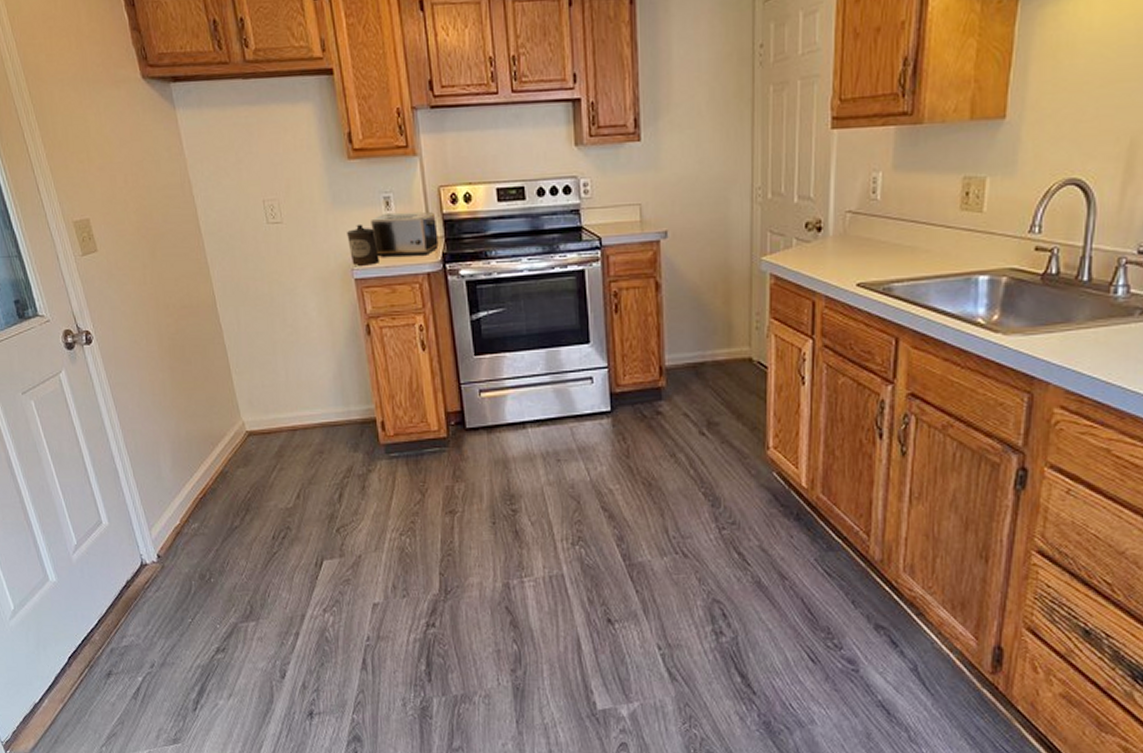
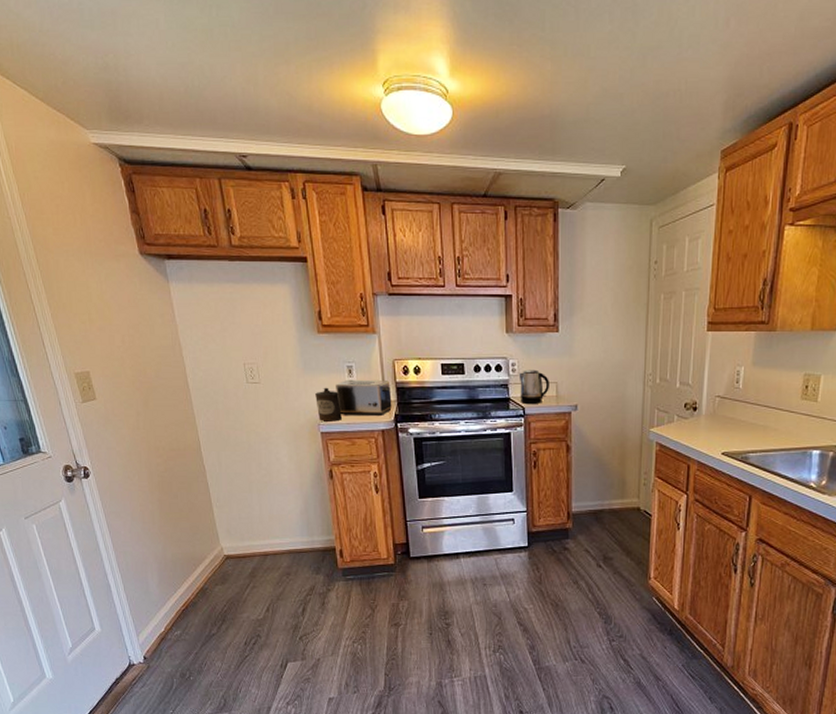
kettle: none [592,189,631,233] -> present [519,369,549,404]

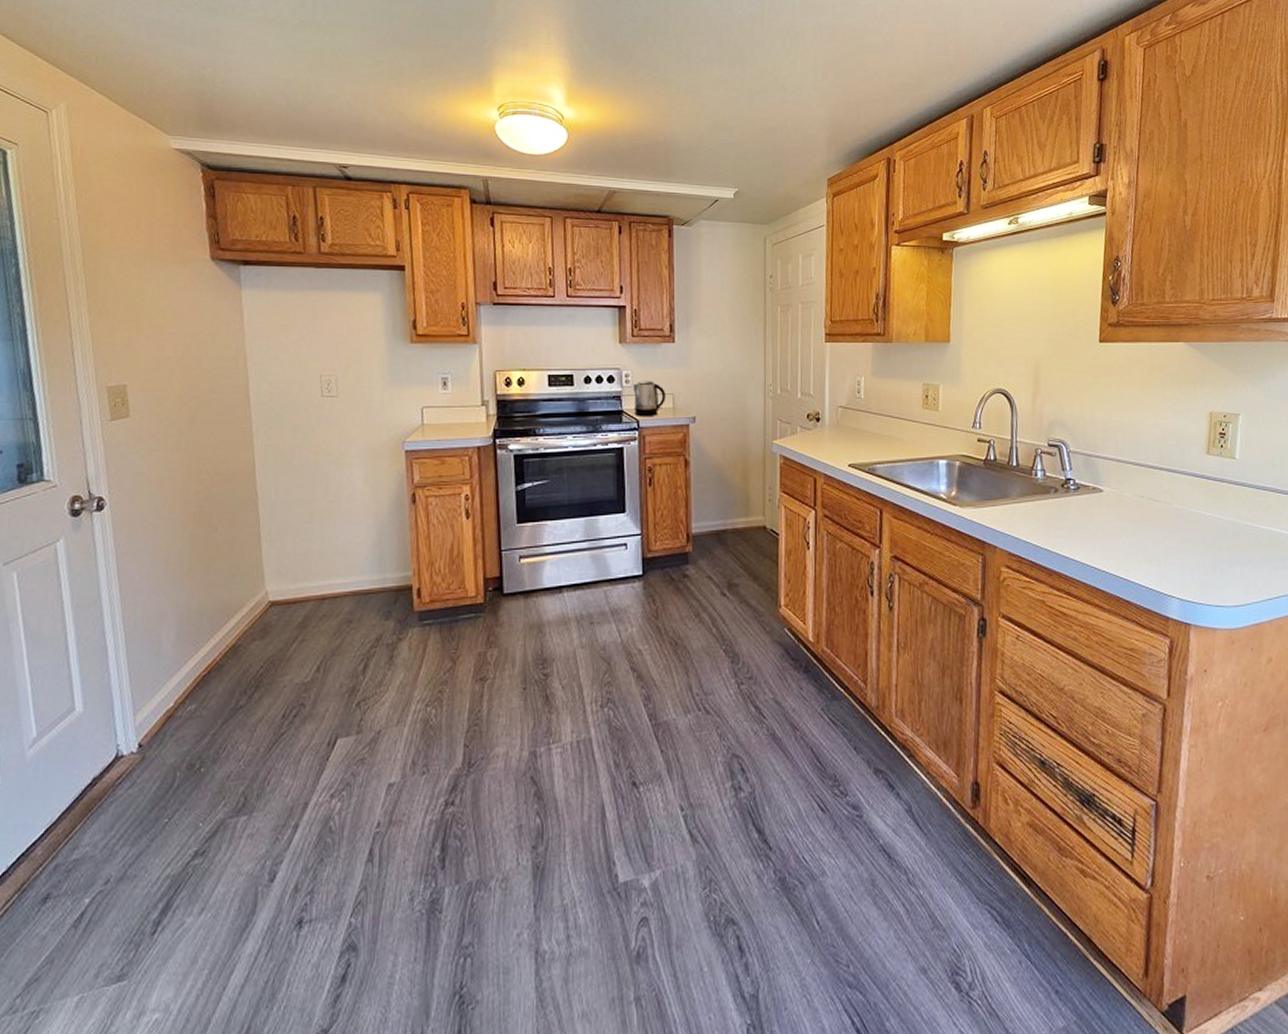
canister: present [315,387,342,422] -> none [402,400,432,438]
toaster: present [336,379,392,415] -> none [427,392,491,431]

